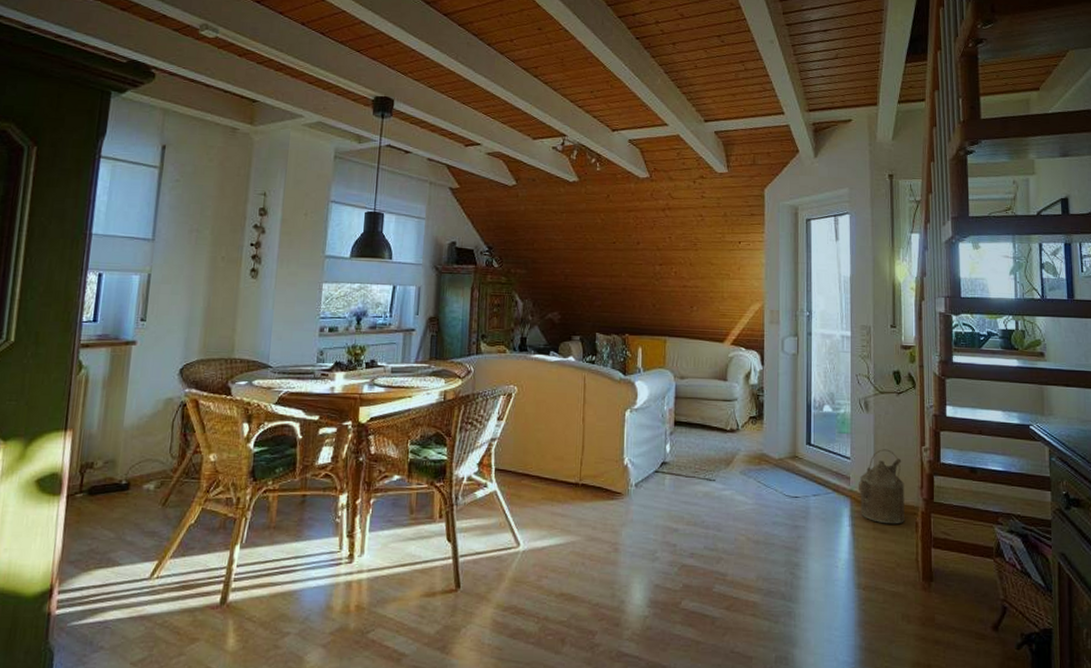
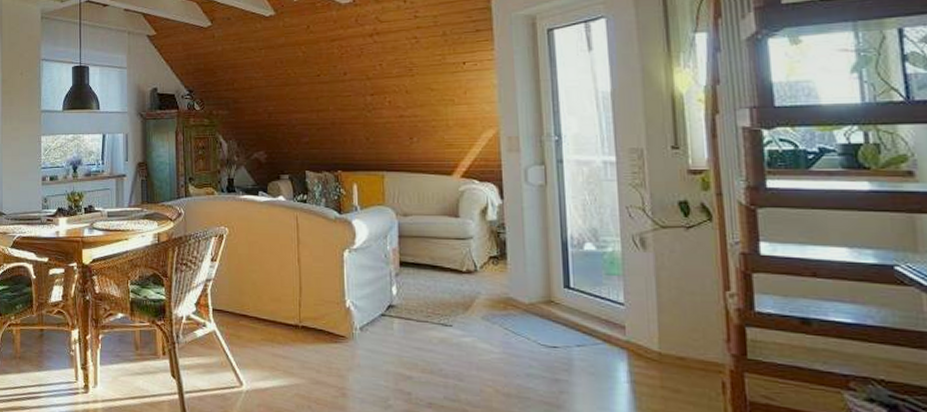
watering can: present [858,449,905,524] -> none [636,294,705,384]

